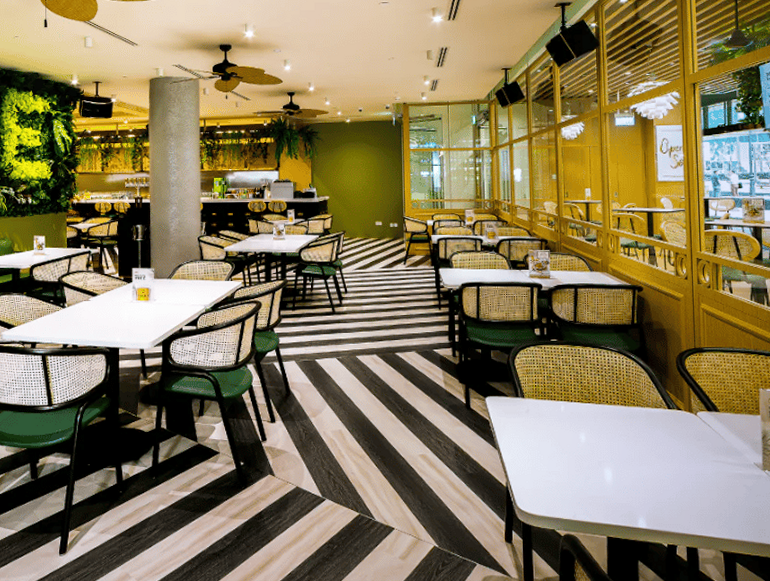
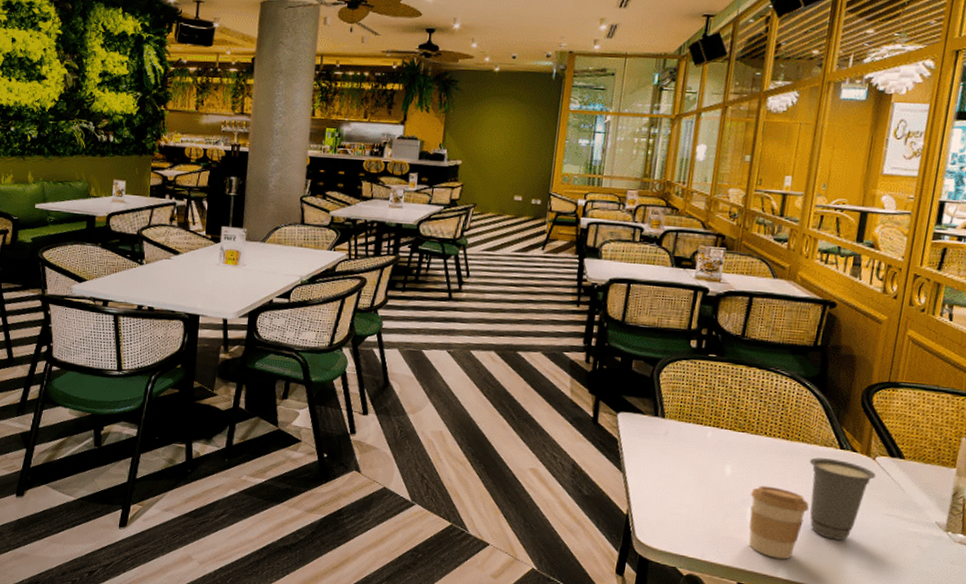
coffee cup: none [604,447,652,511] -> present [748,485,809,559]
cup: none [645,418,701,488] -> present [809,457,877,541]

